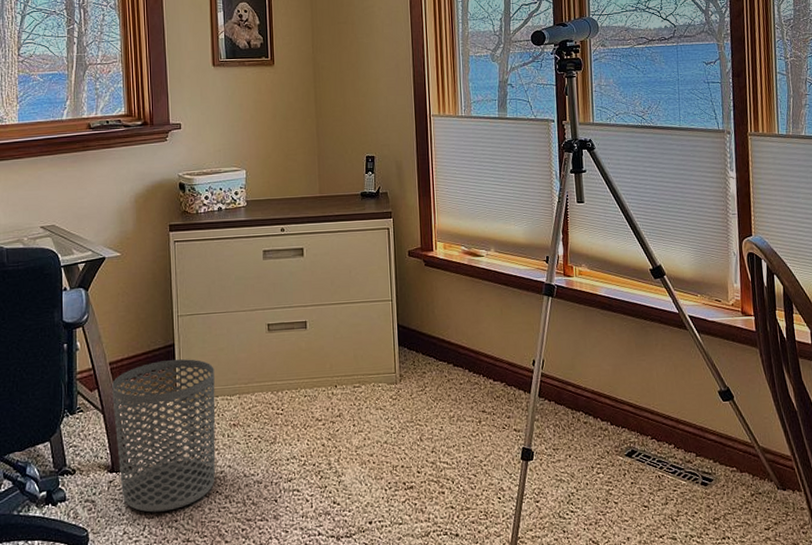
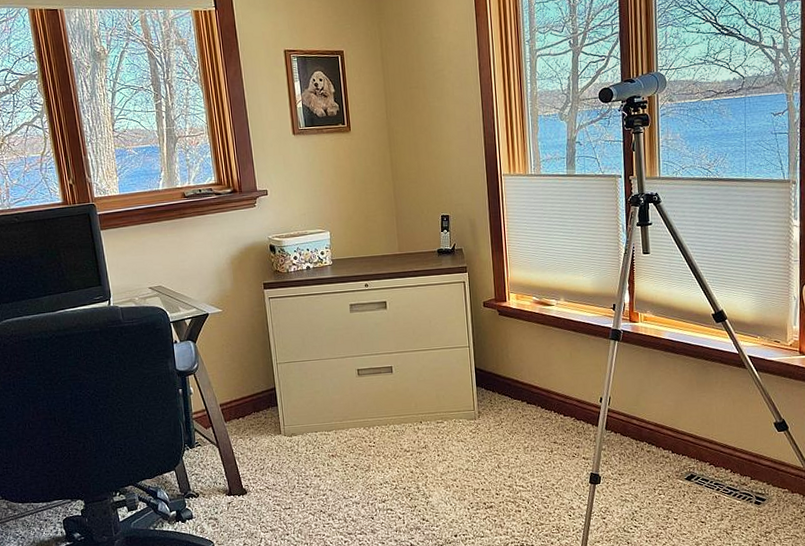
waste bin: present [112,359,216,513] -> none [224,400,319,528]

